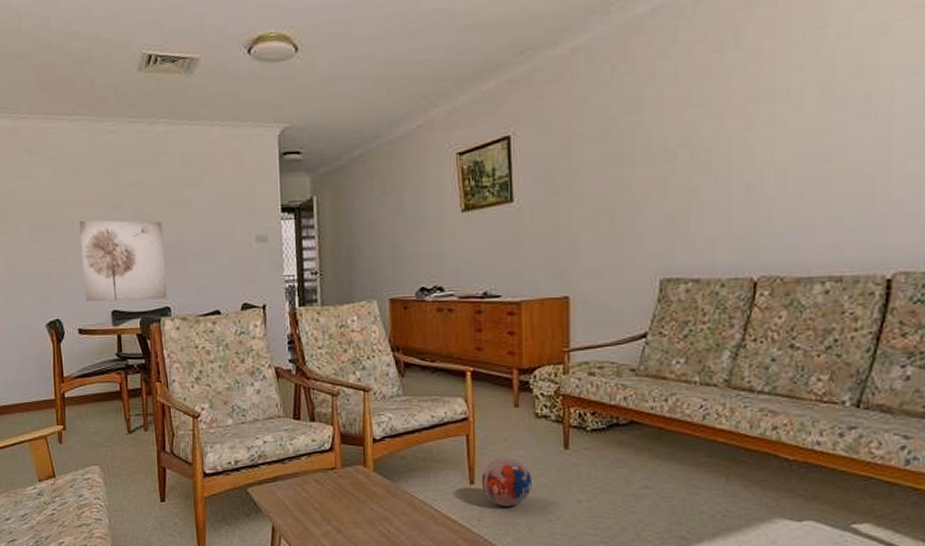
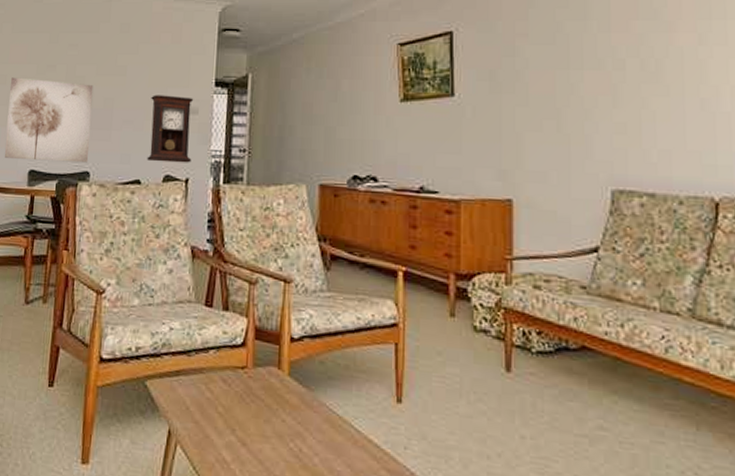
pendulum clock: none [220,225,267,292] -> present [147,95,194,163]
ball: present [481,457,532,507] -> none [410,373,468,436]

